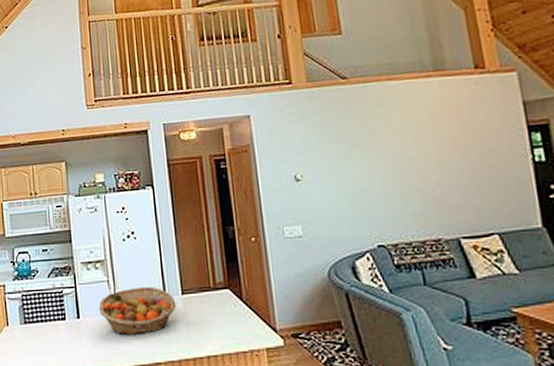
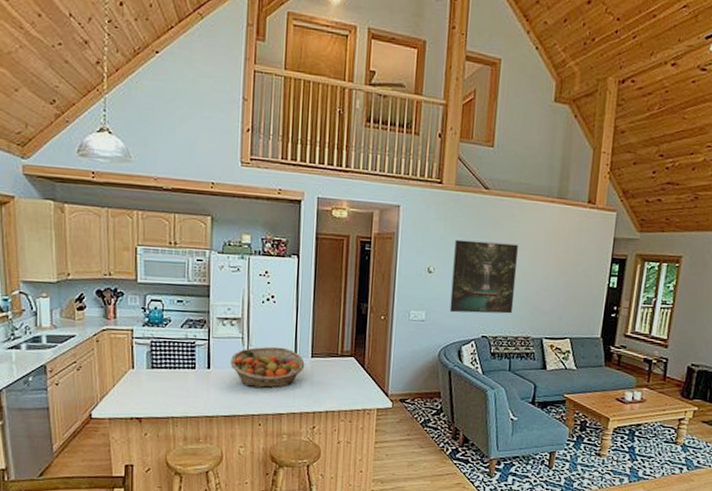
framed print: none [320,132,411,223] -> present [449,239,518,314]

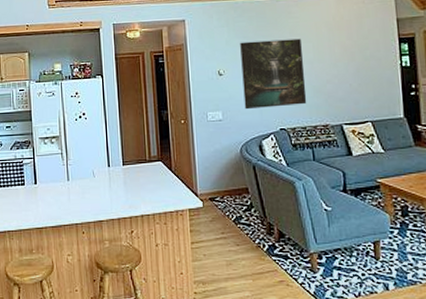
fruit basket: present [230,346,305,389] -> none [53,158,118,199]

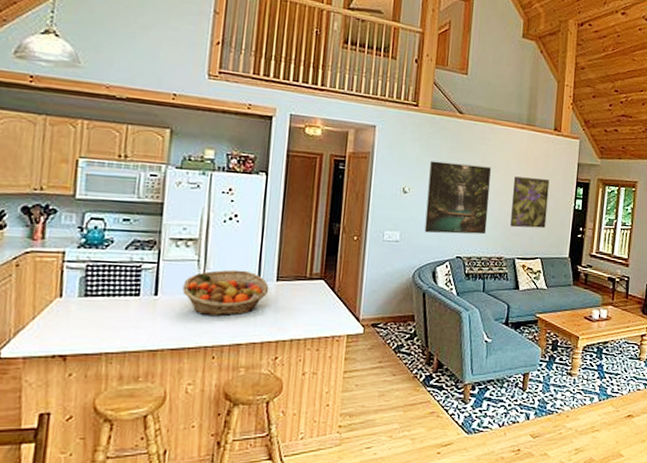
fruit basket: none [53,158,118,199] -> present [182,269,269,317]
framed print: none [327,41,371,94] -> present [510,176,550,229]

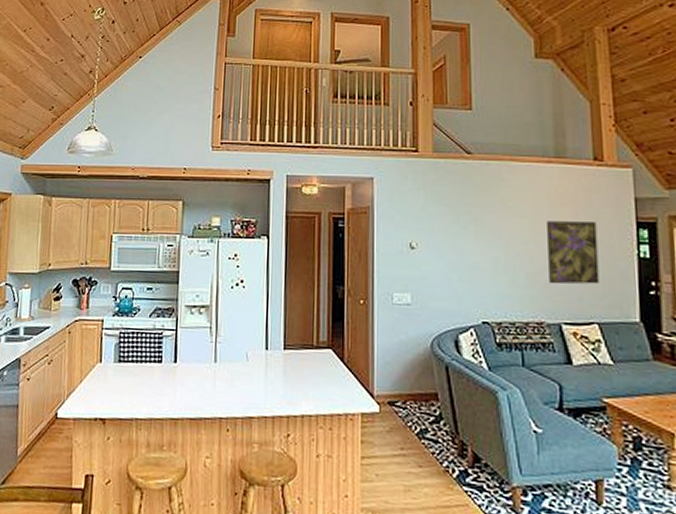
fruit basket: present [182,269,269,317] -> none [198,337,277,387]
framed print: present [424,160,491,235] -> none [439,210,518,295]

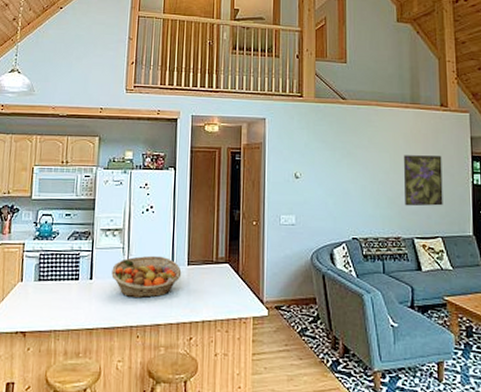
fruit basket: none [198,337,277,387] -> present [111,255,182,299]

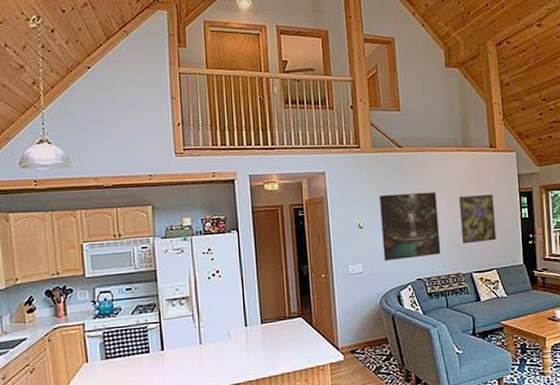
fruit basket: present [111,255,182,299] -> none [183,318,256,363]
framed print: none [318,146,381,216] -> present [379,192,441,262]

